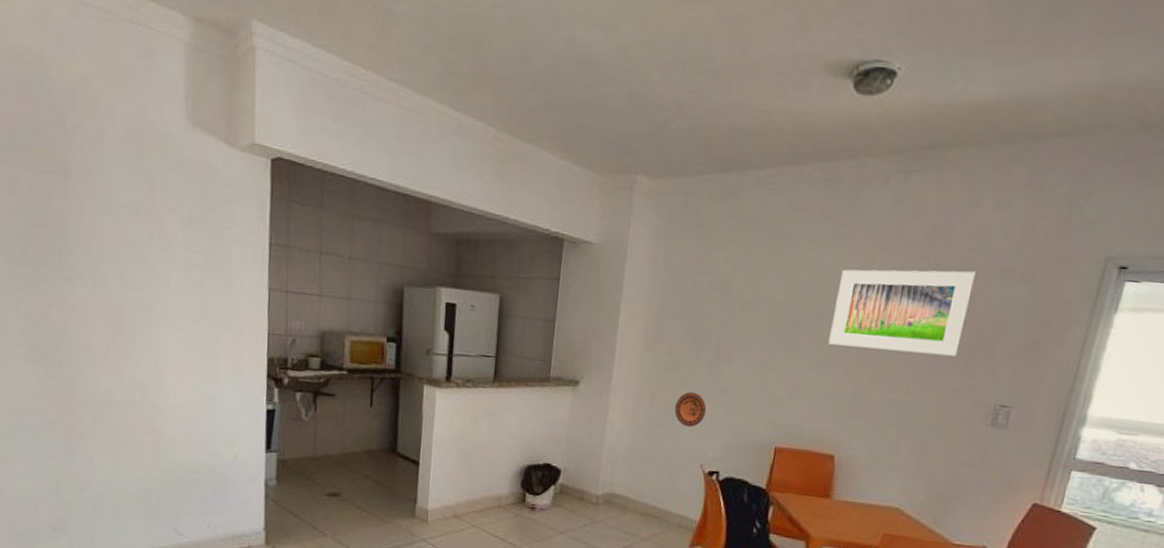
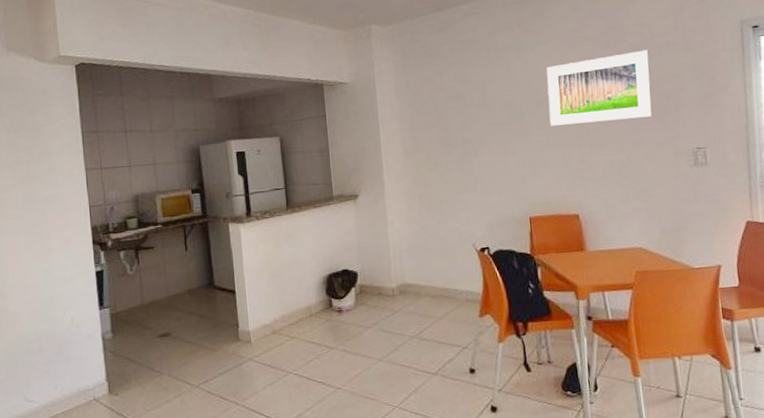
decorative plate: present [675,392,707,427] -> none [441,185,467,215]

